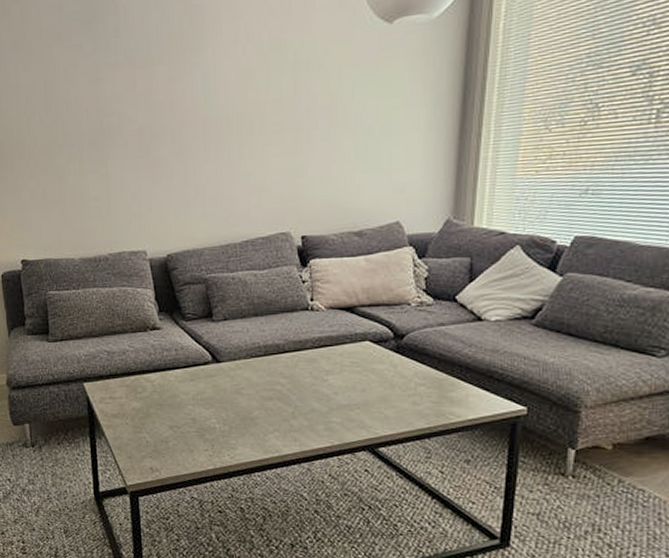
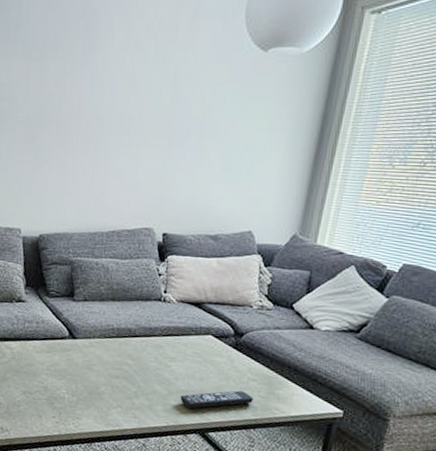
remote control: none [342,398,424,423] -> present [180,390,253,409]

